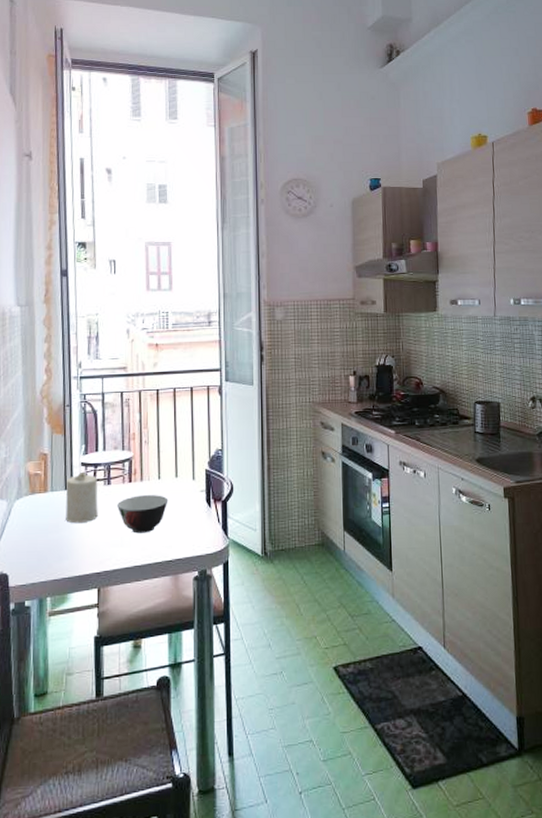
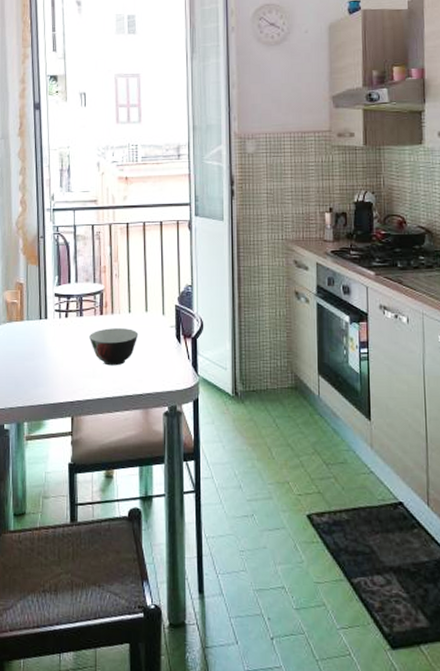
candle: present [65,471,98,524] -> none [40,302,71,353]

